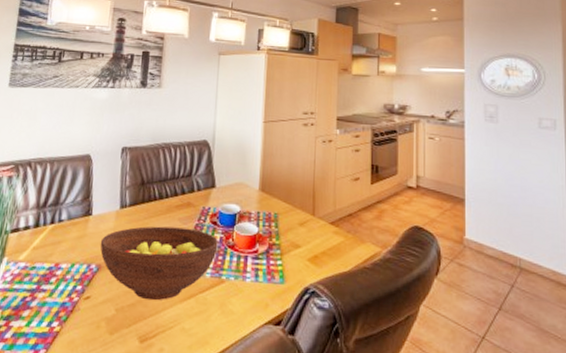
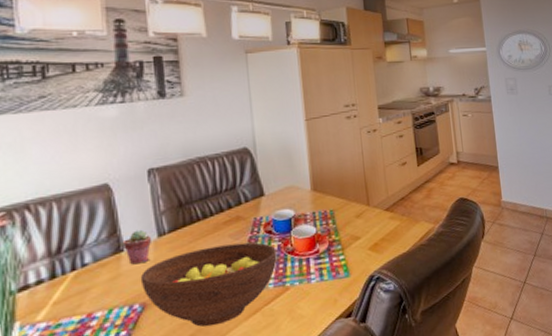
potted succulent: none [91,198,116,229] -> present [122,229,152,265]

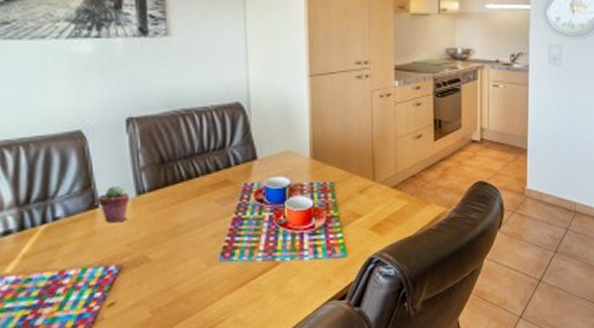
fruit bowl: present [140,242,277,327] -> none [116,210,268,296]

